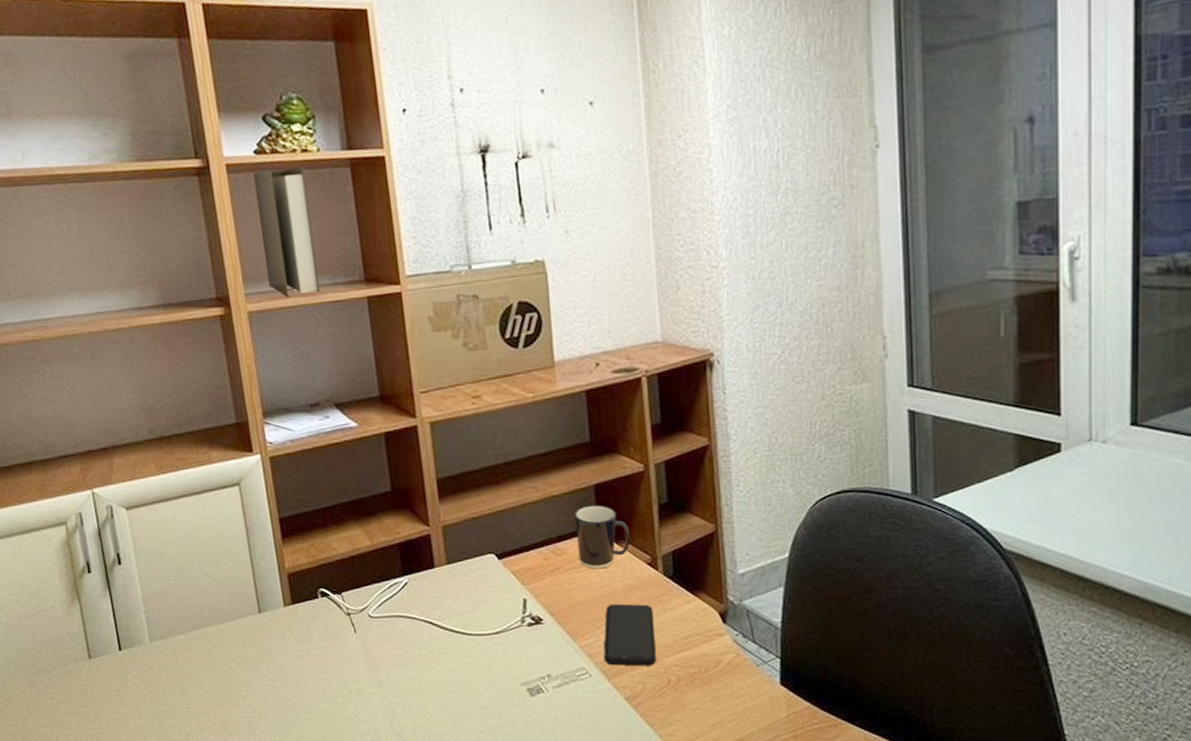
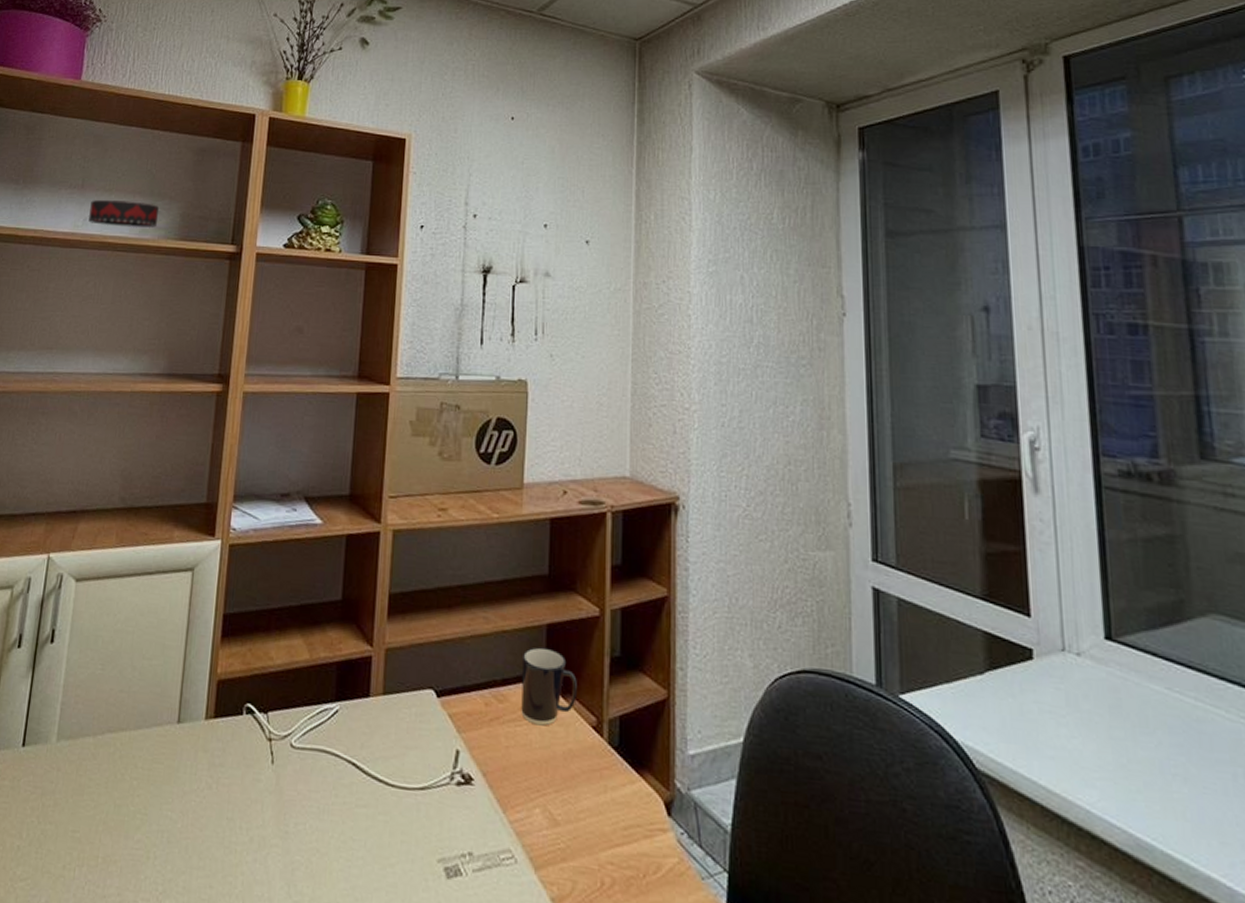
decorative box: none [23,124,106,157] -> present [88,199,160,229]
binder: present [253,166,320,297] -> none [268,262,324,383]
smartphone: present [603,603,657,666] -> none [534,771,593,860]

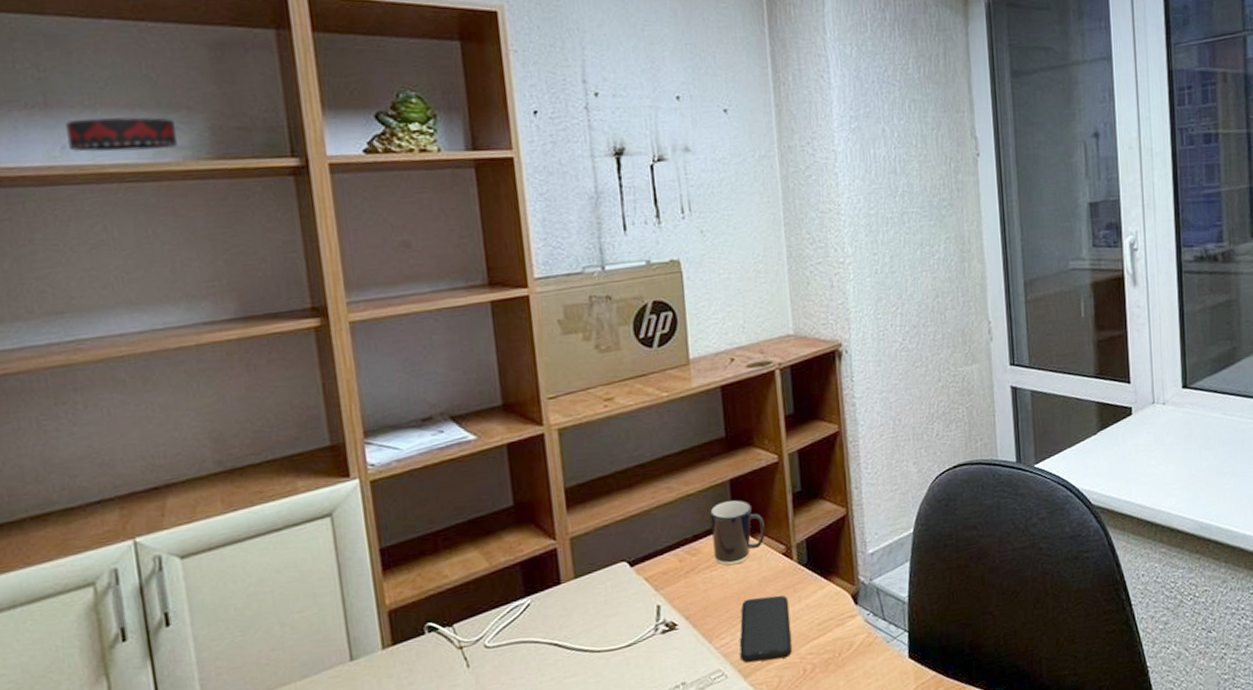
smartphone: none [534,771,593,860] -> present [739,595,792,663]

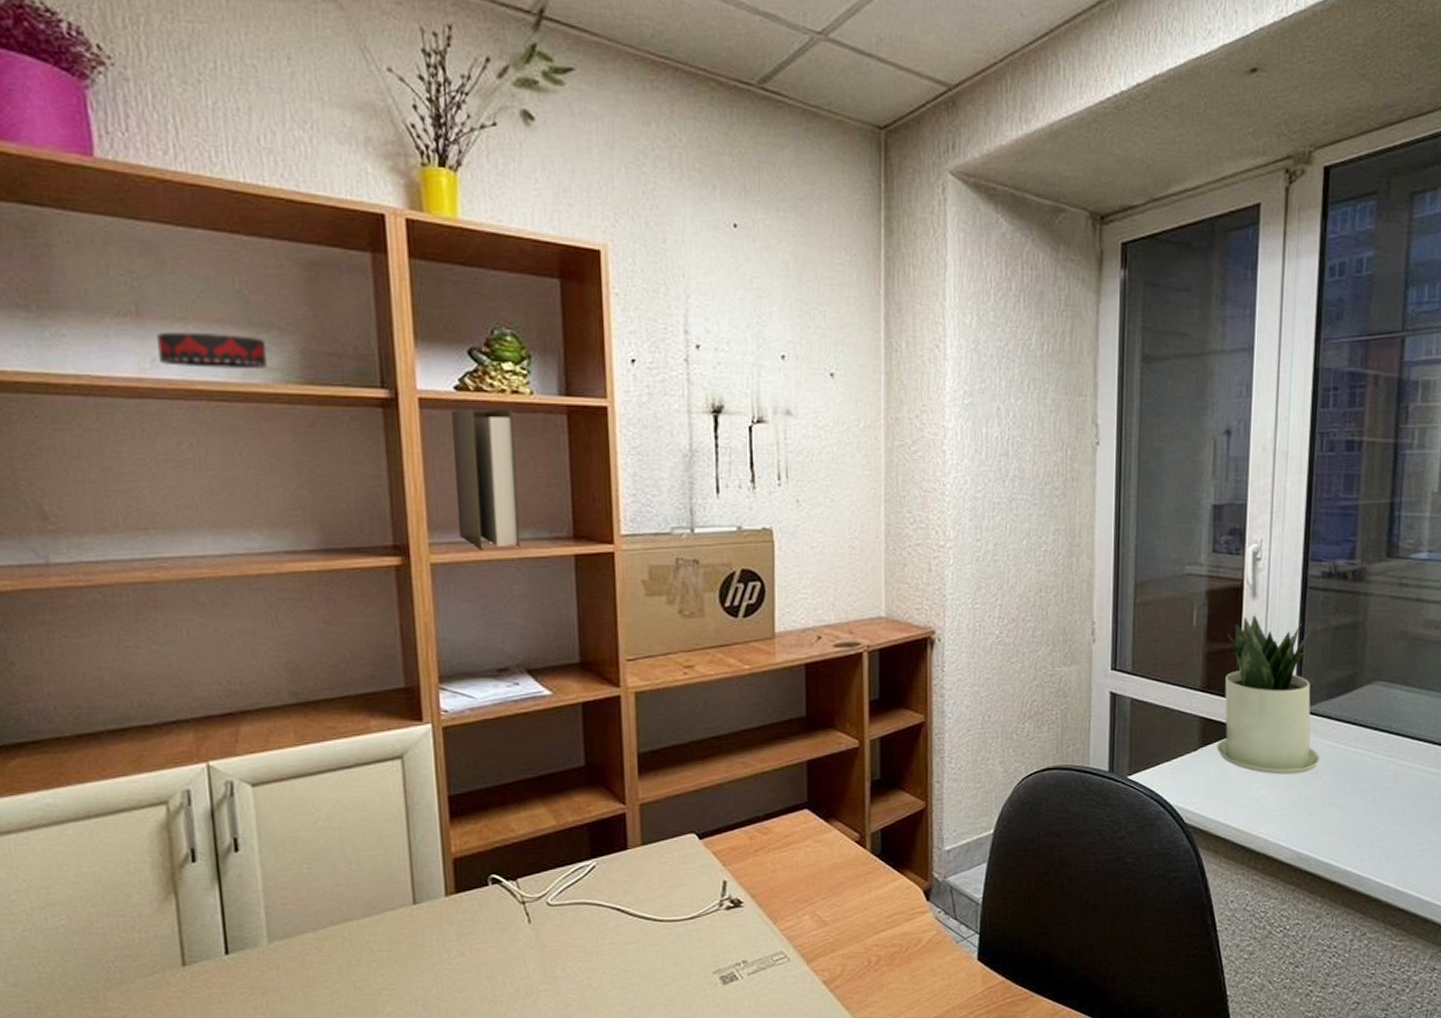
binder: none [362,166,437,305] -> present [452,408,521,550]
mug: present [710,499,765,566] -> none [785,781,839,848]
smartphone: present [739,595,792,663] -> none [804,883,859,948]
planter: none [1114,302,1211,450] -> present [1216,615,1321,775]

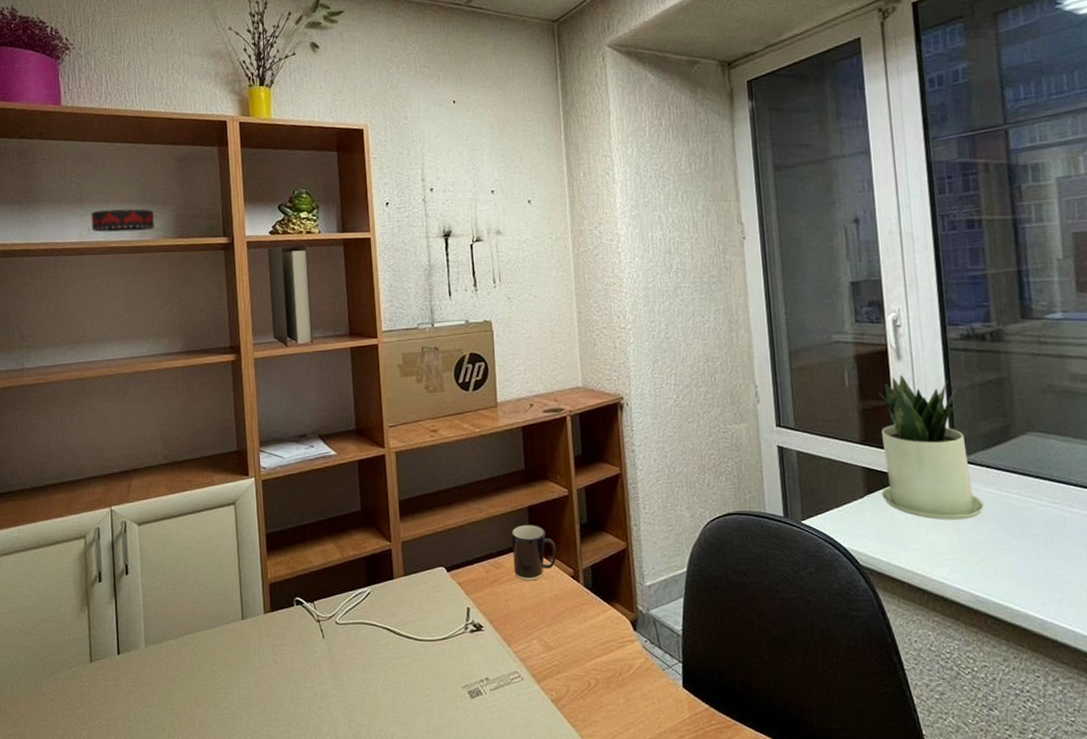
mug: none [785,781,839,848] -> present [511,524,557,581]

